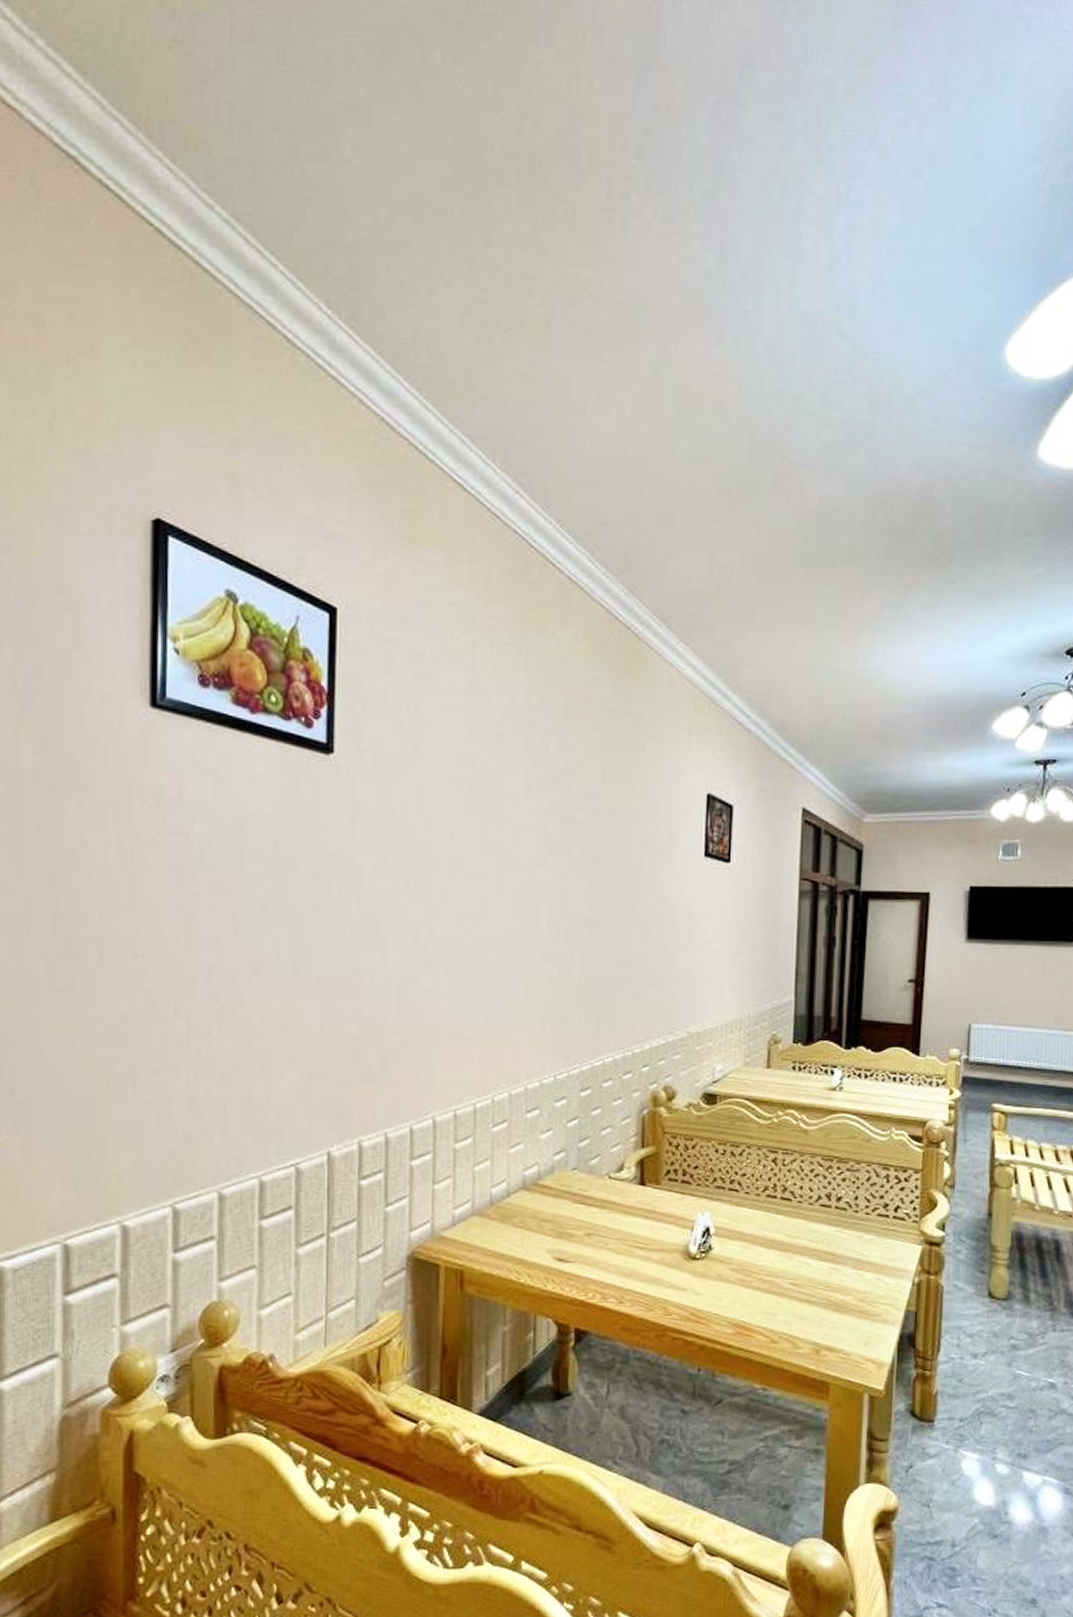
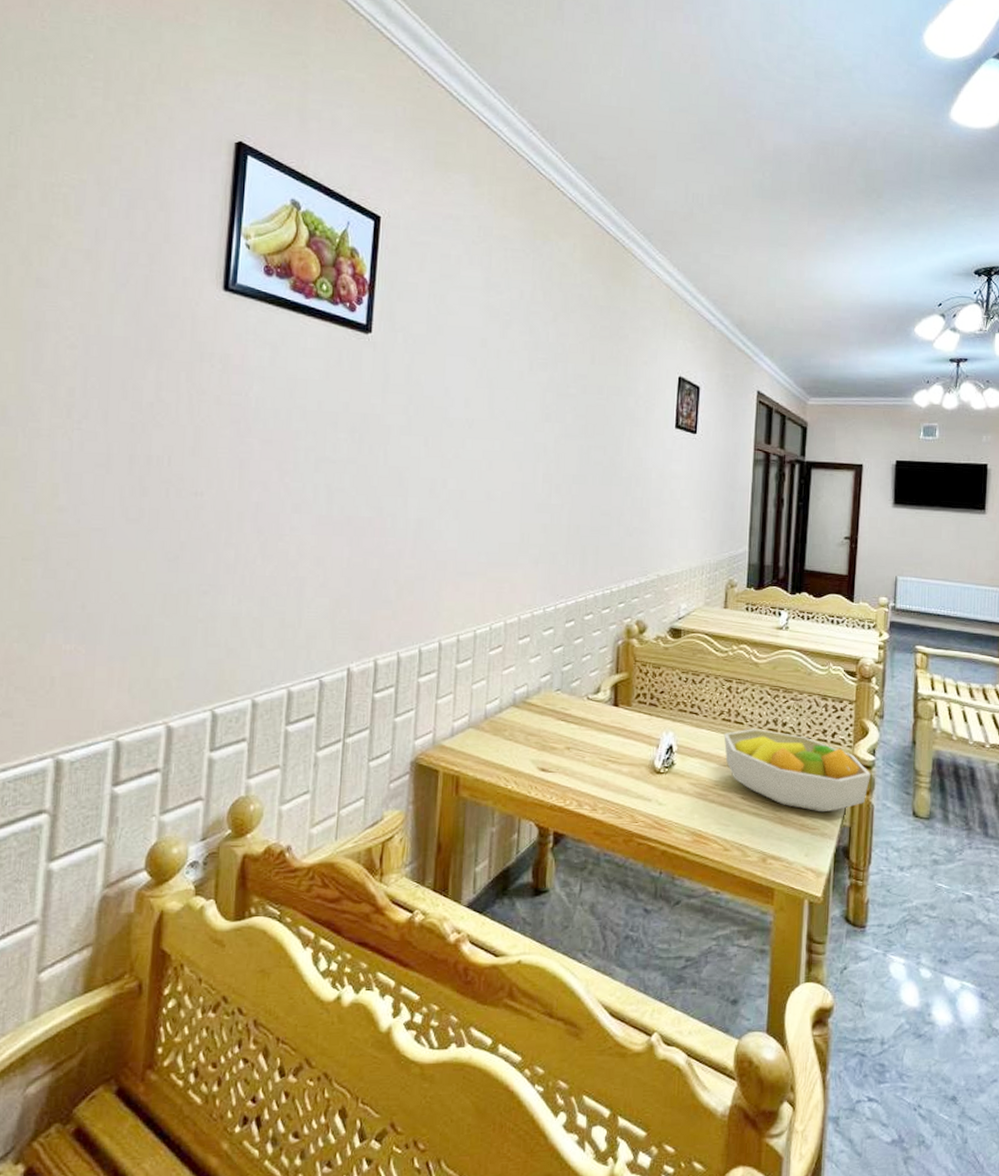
fruit bowl: none [769,1205,940,1297] -> present [724,729,871,812]

